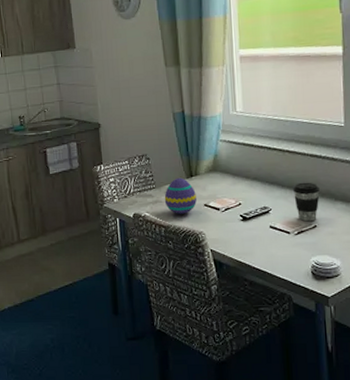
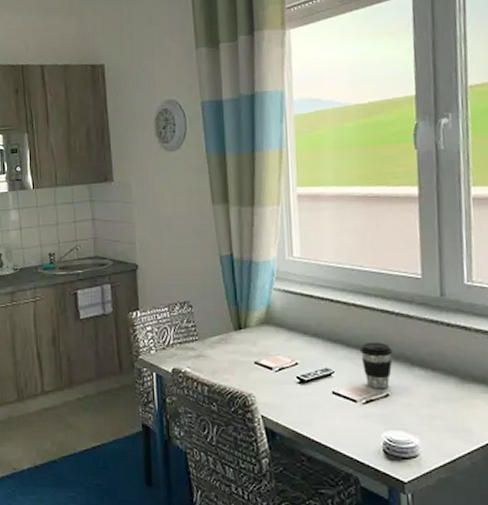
decorative egg: present [164,177,197,214] -> none [208,329,246,372]

